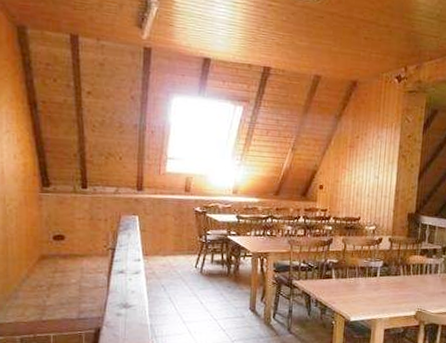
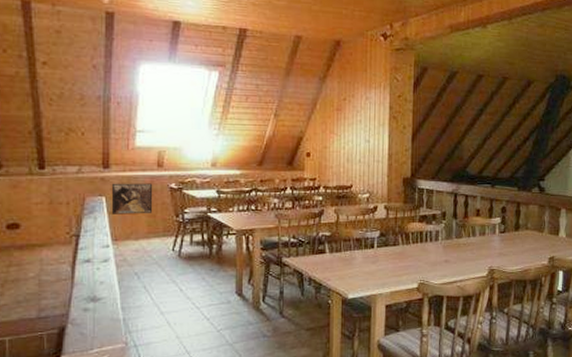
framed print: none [143,204,181,234] -> present [111,183,153,214]

